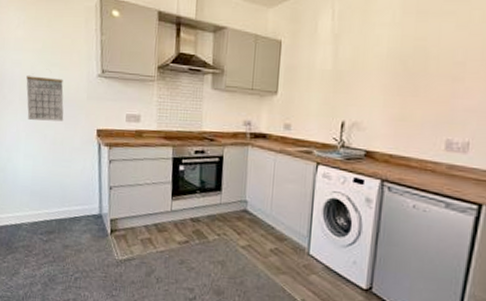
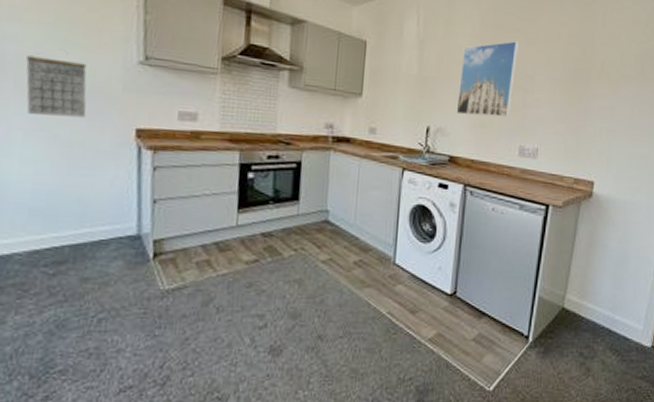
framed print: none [373,26,447,109] -> present [456,41,519,118]

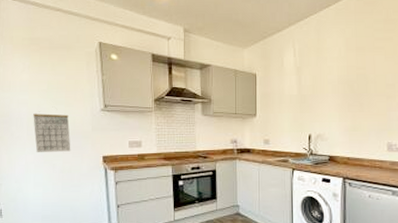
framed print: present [456,41,519,118] -> none [331,58,379,122]

